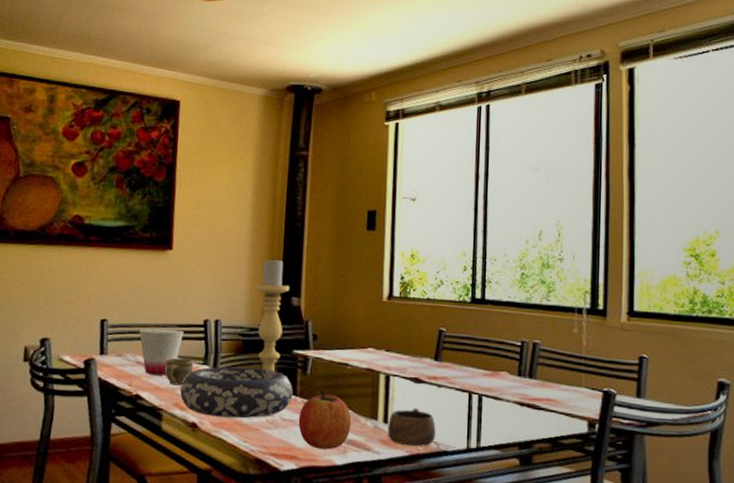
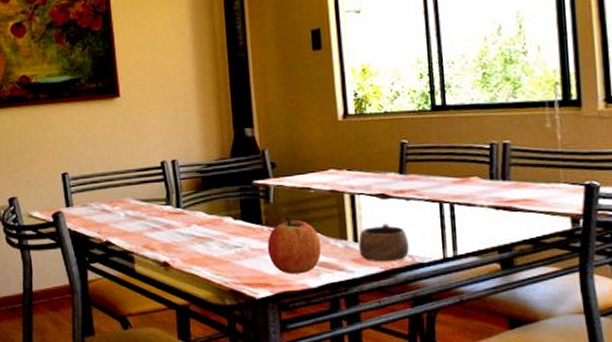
cup: present [139,328,184,375] -> none [101,174,143,220]
cup: present [165,357,194,386] -> none [128,201,158,228]
decorative bowl: present [180,366,293,419] -> none [147,202,259,254]
candle holder: present [255,258,290,372] -> none [206,91,242,205]

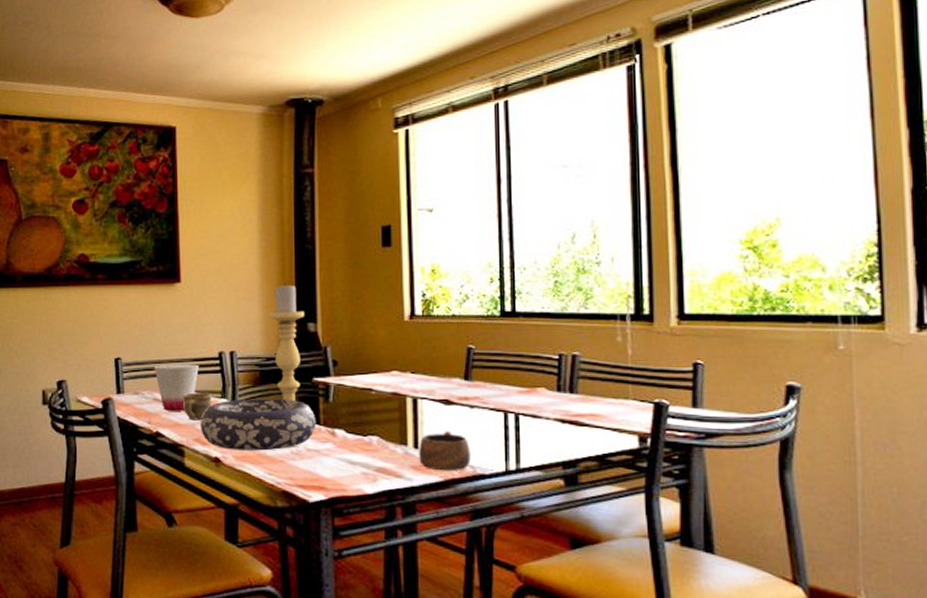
cup: none [101,174,143,220] -> present [155,364,199,411]
cup: none [128,201,158,228] -> present [182,392,212,421]
decorative bowl: none [147,202,259,254] -> present [201,398,316,451]
candle holder: none [206,91,242,205] -> present [268,283,305,402]
apple: present [267,217,322,274] -> none [324,418,380,479]

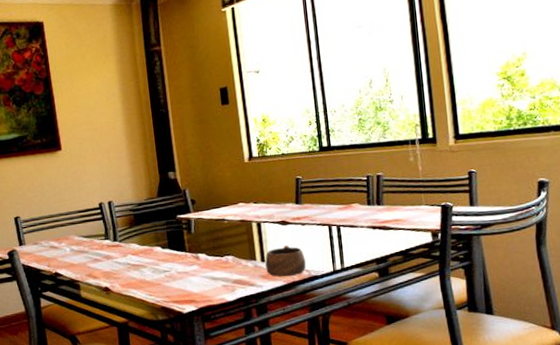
cup: present [155,364,199,411] -> none [48,215,84,255]
cup: present [182,392,212,421] -> none [73,237,98,261]
decorative bowl: present [201,398,316,451] -> none [90,234,183,280]
candle holder: present [268,283,305,402] -> none [136,142,168,236]

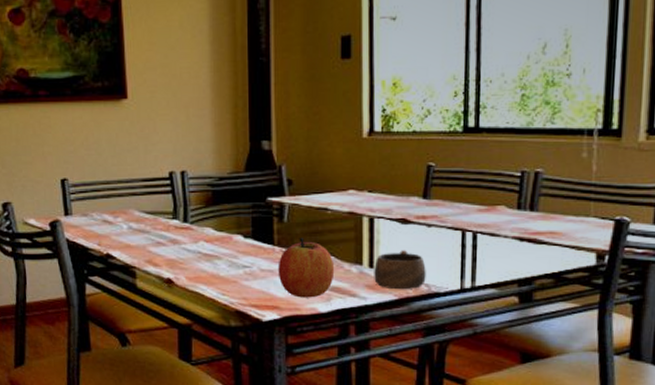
apple: none [190,244,235,292] -> present [278,238,335,298]

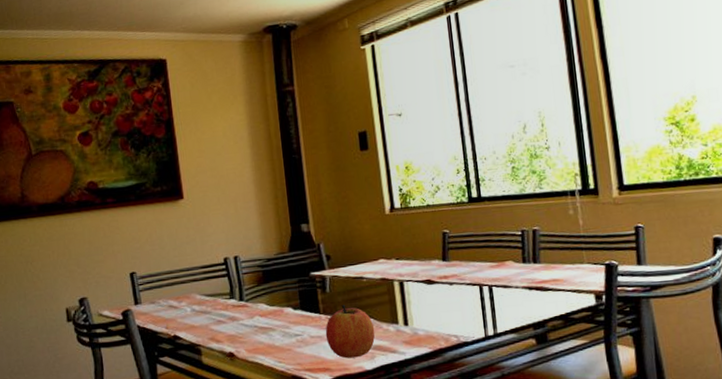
cup: present [374,250,426,289] -> none [408,307,455,343]

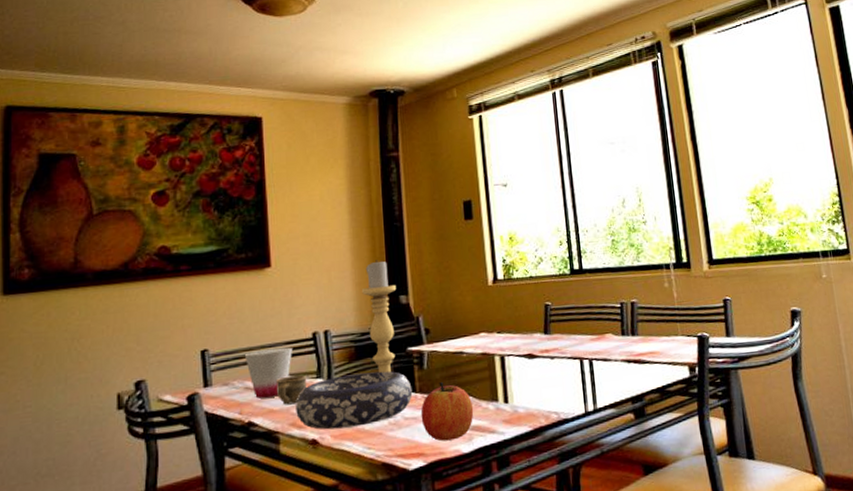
cup: none [167,271,207,316] -> present [245,347,292,399]
cup: none [194,295,222,322] -> present [275,374,307,405]
decorative bowl: none [213,293,317,345] -> present [296,371,413,430]
candle holder: none [265,191,300,296] -> present [361,260,397,373]

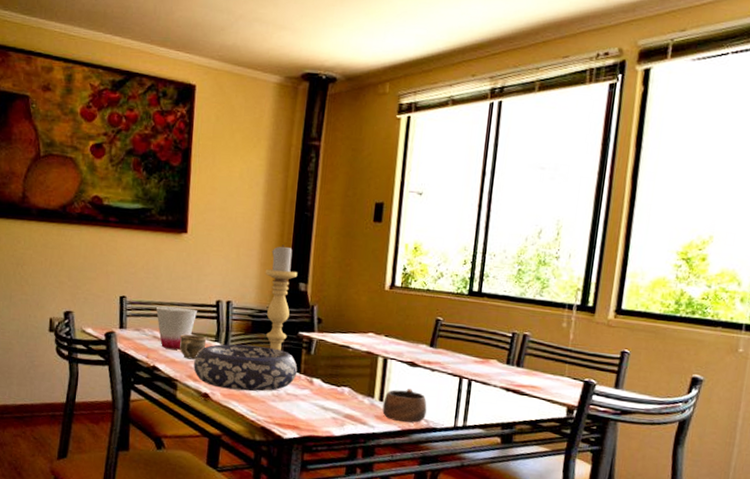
apple: present [420,382,474,442] -> none [301,369,350,422]
cup: none [509,383,555,421] -> present [382,389,427,423]

